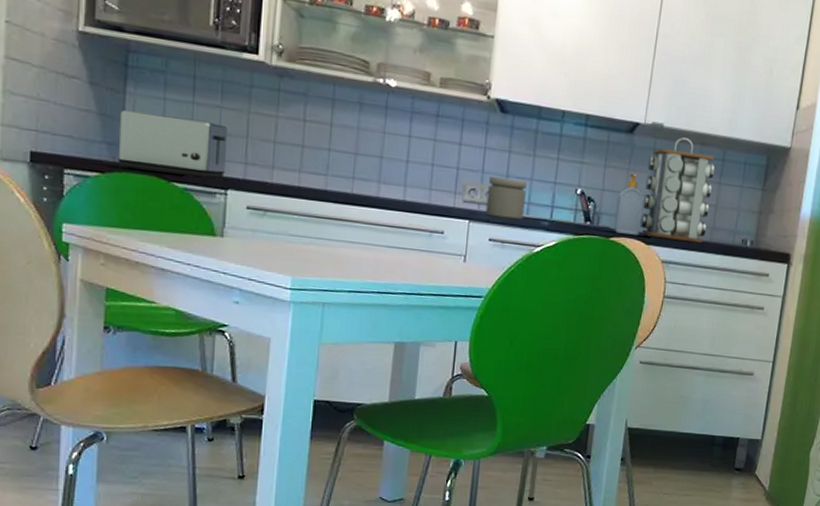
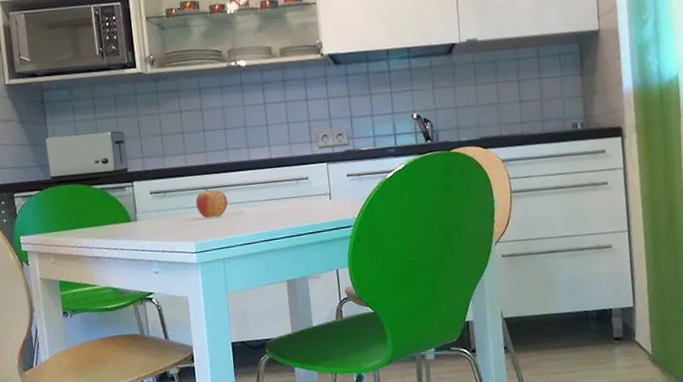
fruit: none [302,217,343,254] -> present [196,188,228,219]
jar: present [485,175,527,221] -> none [336,118,372,156]
soap bottle: present [614,173,644,237] -> none [449,88,477,145]
spice rack: present [640,137,715,244] -> none [470,45,537,142]

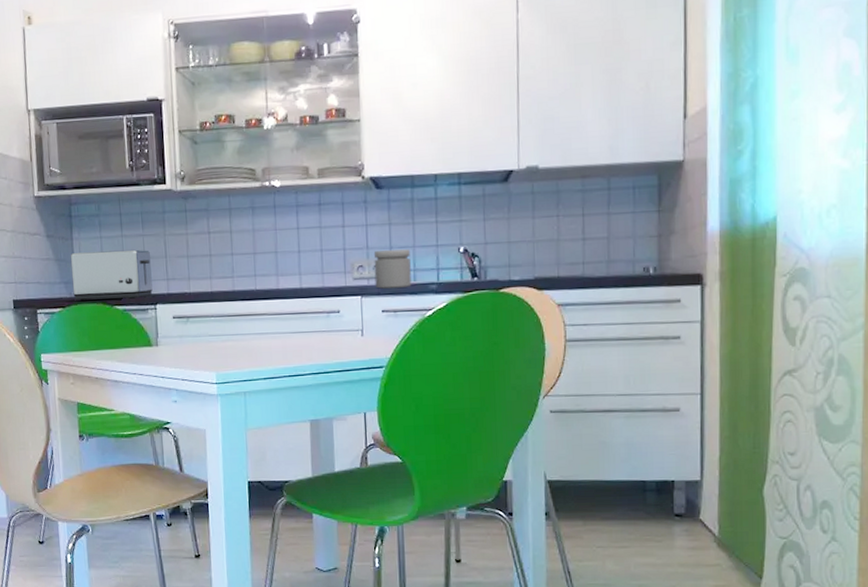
fruit: present [196,188,228,219] -> none [219,315,253,348]
jar: none [336,118,372,156] -> present [373,249,412,290]

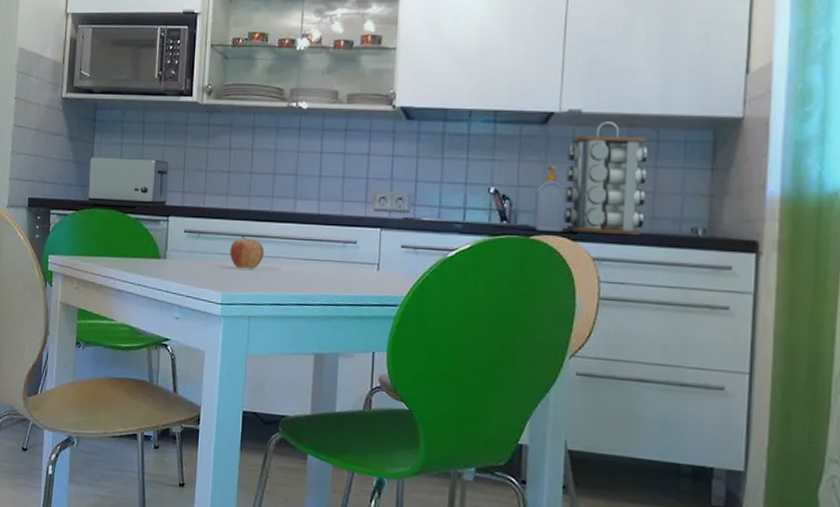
fruit: none [219,315,253,348] -> present [230,235,265,270]
jar: present [373,249,412,290] -> none [396,182,436,225]
soap bottle: none [501,221,531,284] -> present [534,165,566,233]
spice rack: none [527,174,601,283] -> present [563,121,648,237]

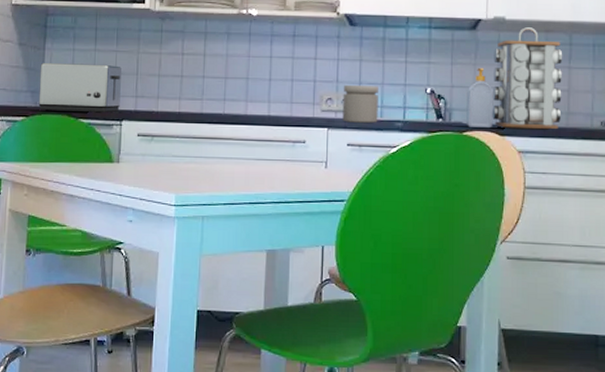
fruit: present [230,235,265,270] -> none [183,137,217,171]
jar: none [396,182,436,225] -> present [342,84,378,124]

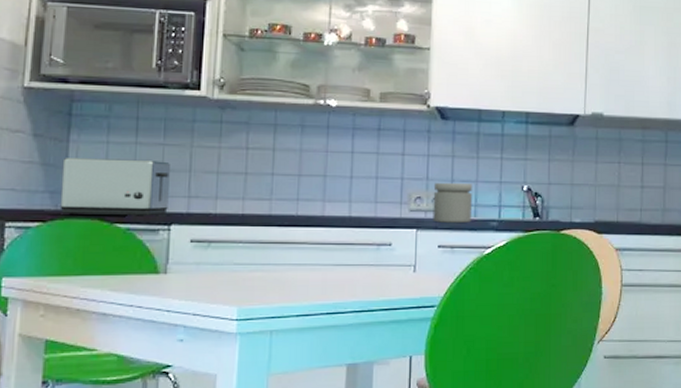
soap bottle: present [466,67,493,129] -> none [564,164,591,227]
spice rack: present [492,27,563,131] -> none [590,124,659,228]

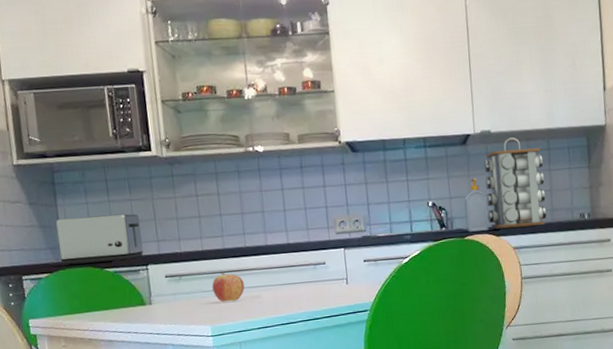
fruit: none [247,242,289,280] -> present [212,272,245,303]
jar: present [433,182,472,224] -> none [353,205,389,242]
soap bottle: none [564,164,591,227] -> present [464,178,490,232]
spice rack: none [590,124,659,228] -> present [483,137,547,230]

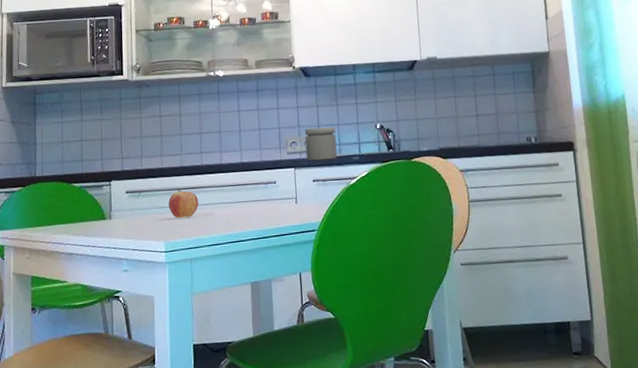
toaster: present [55,214,143,266] -> none [32,132,108,181]
jar: none [353,205,389,242] -> present [304,127,338,162]
soap bottle: present [464,178,490,232] -> none [411,101,437,154]
spice rack: present [483,137,547,230] -> none [430,63,493,153]

